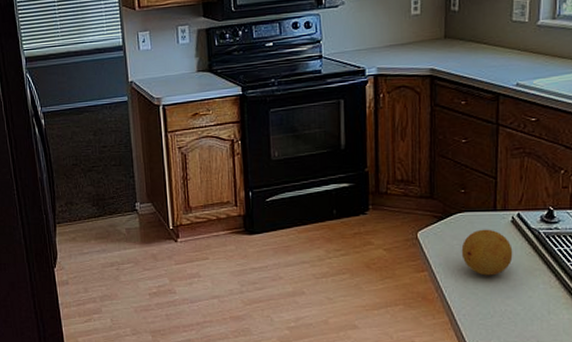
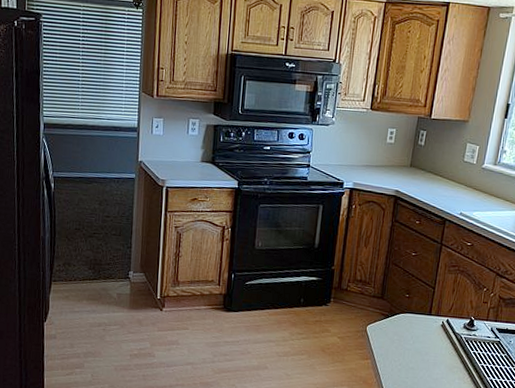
fruit: present [461,229,513,276] -> none [399,329,439,369]

